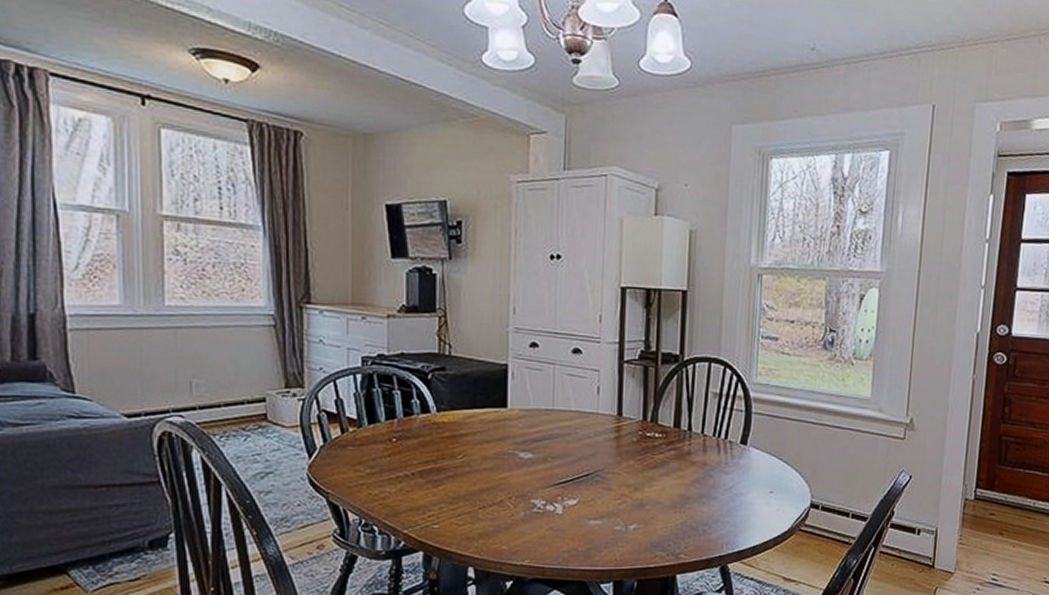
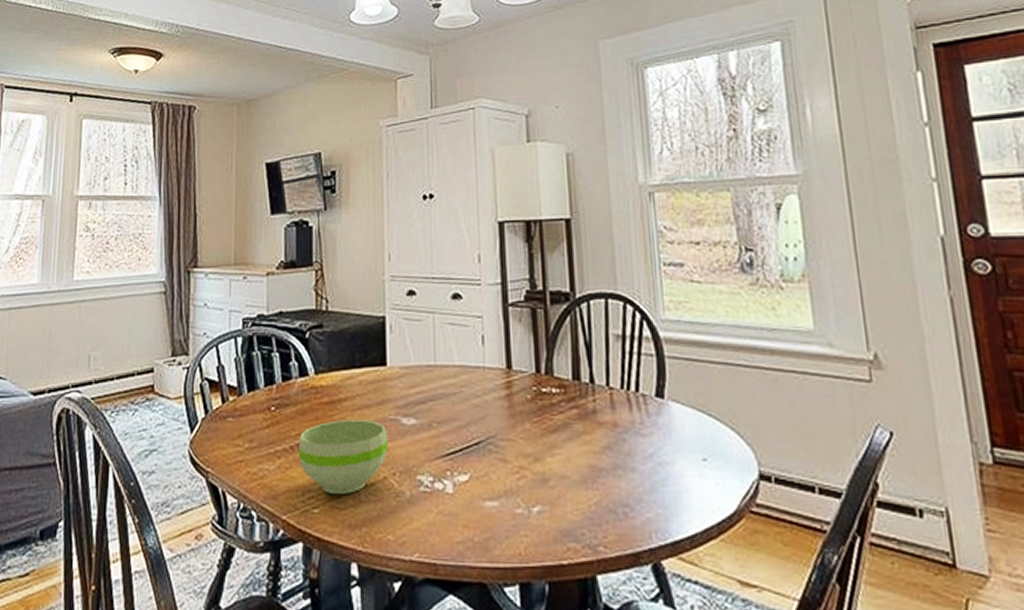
bowl: none [419,452,506,514] -> present [298,420,389,495]

